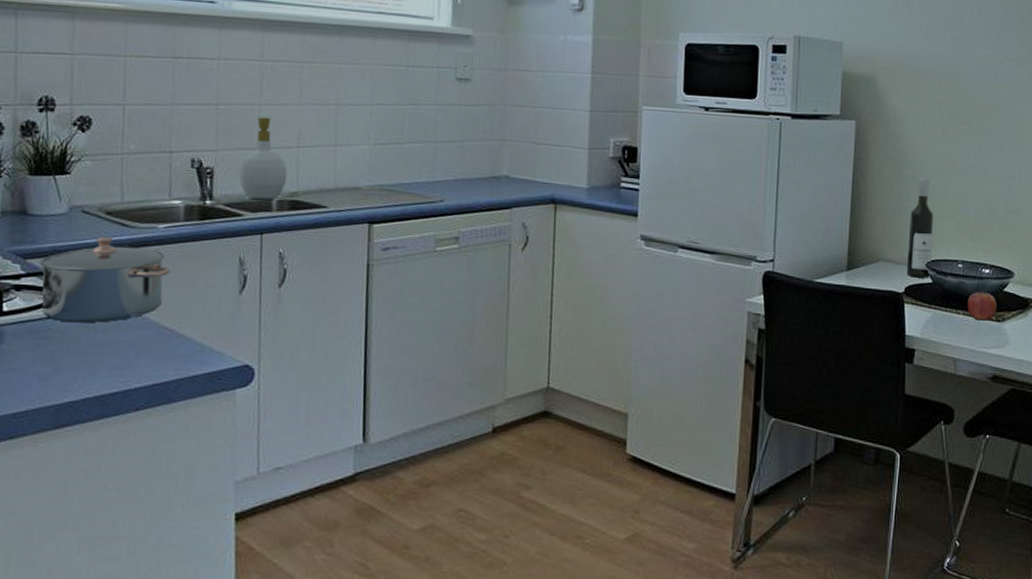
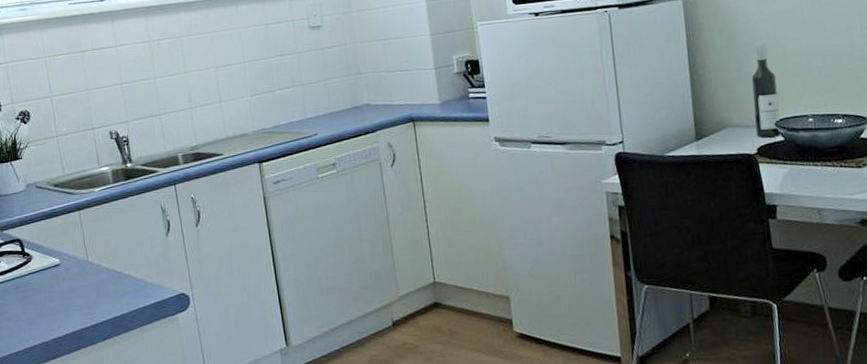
cooking pot: present [39,237,171,323] -> none [12,204,111,277]
soap bottle: present [239,117,288,200] -> none [148,87,187,158]
fruit: present [967,290,997,321] -> none [823,139,856,169]

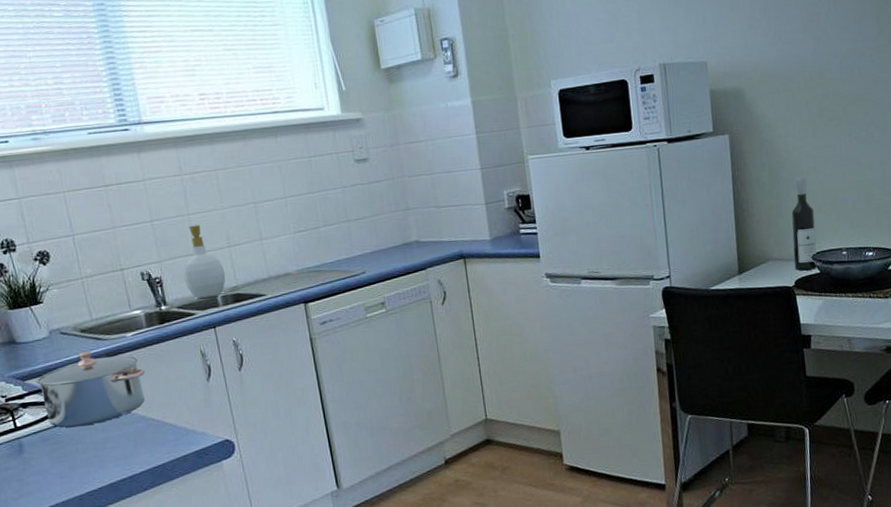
cooking pot: none [12,204,111,277] -> present [35,351,146,428]
soap bottle: none [148,87,187,158] -> present [183,224,226,299]

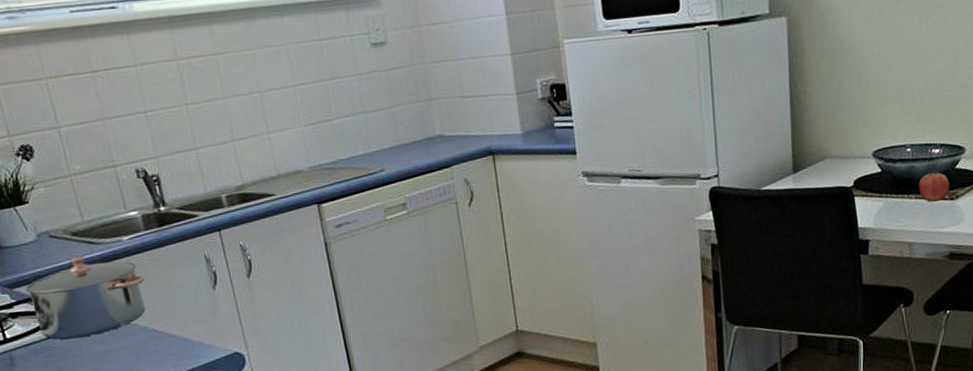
soap bottle: present [183,224,226,299] -> none [182,116,230,199]
bottle: present [791,176,818,271] -> none [852,64,879,170]
fruit: none [855,271,884,300] -> present [919,170,950,202]

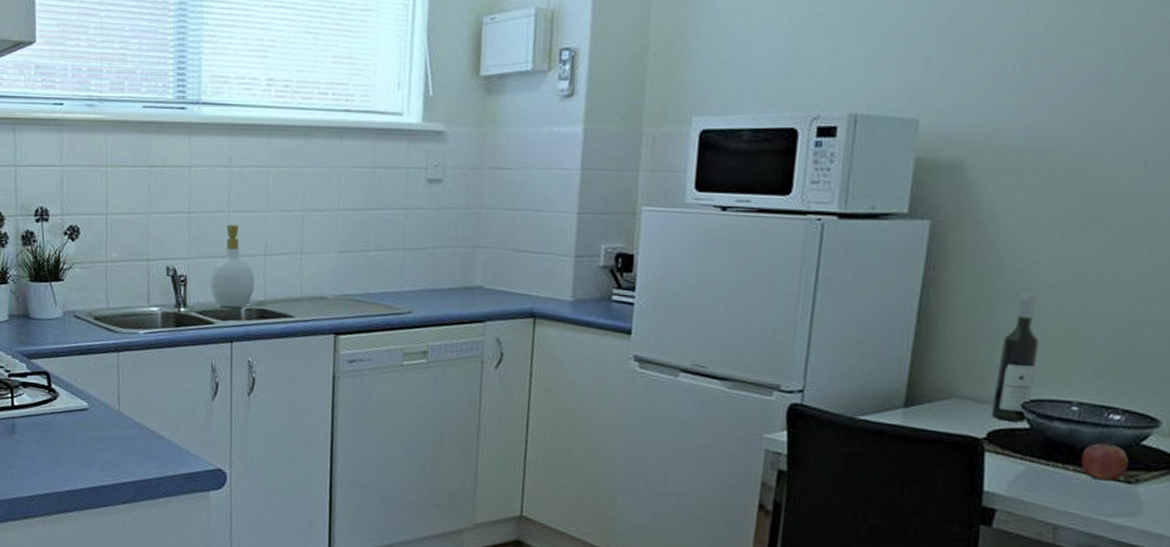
cooking pot: present [24,256,146,340] -> none [41,340,151,420]
soap bottle: none [182,116,230,199] -> present [210,224,255,309]
bottle: none [852,64,879,170] -> present [991,292,1040,422]

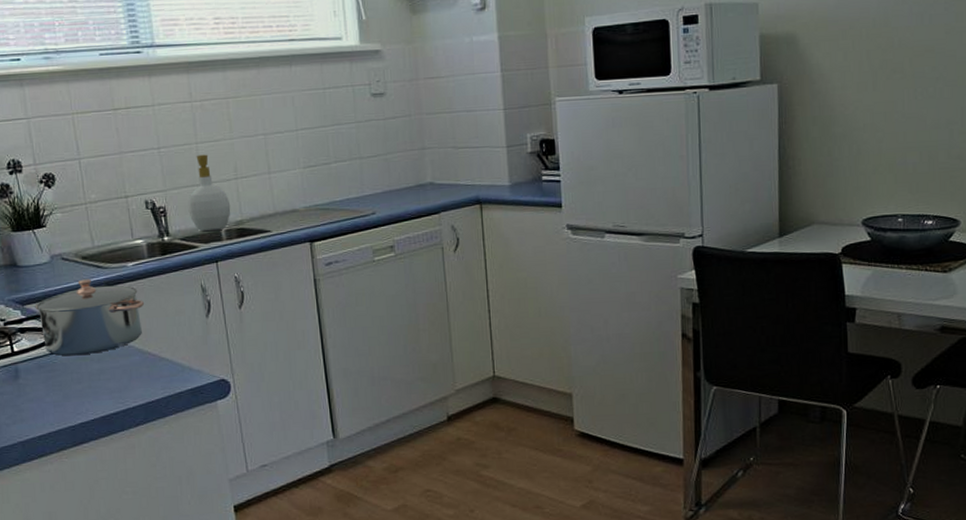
cooking pot: none [41,340,151,420] -> present [35,279,145,356]
bottle: present [991,292,1040,422] -> none [842,133,869,237]
fruit: present [1081,442,1129,481] -> none [910,242,943,273]

